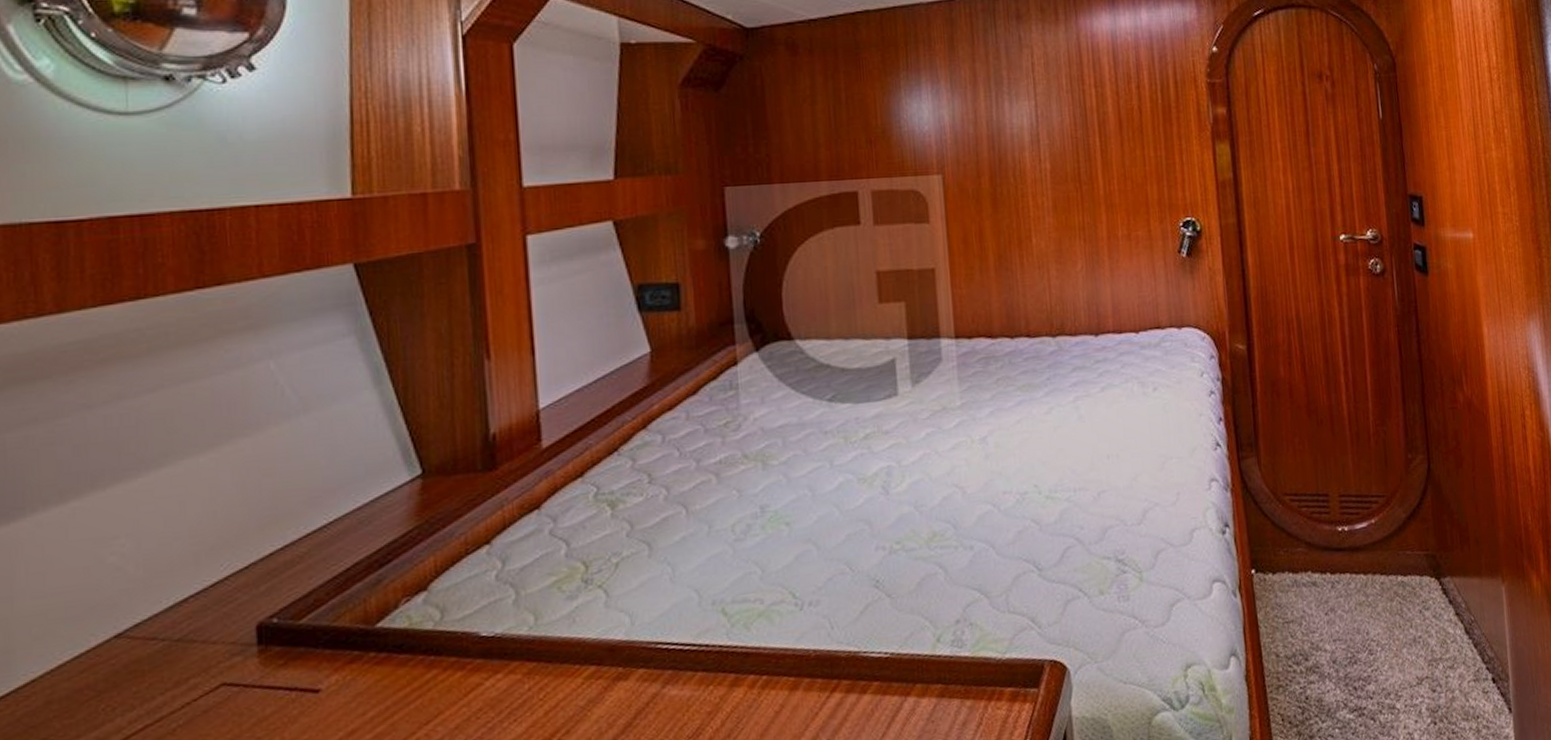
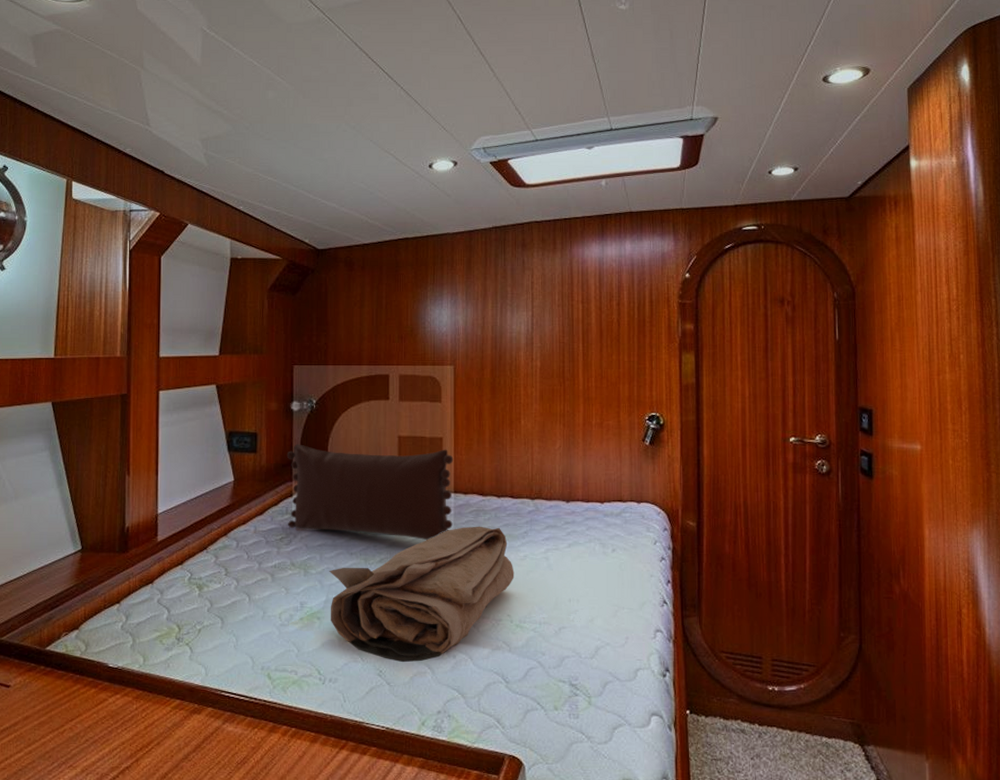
pillow: none [724,283,957,411] -> present [286,444,454,541]
towel: none [797,377,1039,566] -> present [329,526,514,663]

